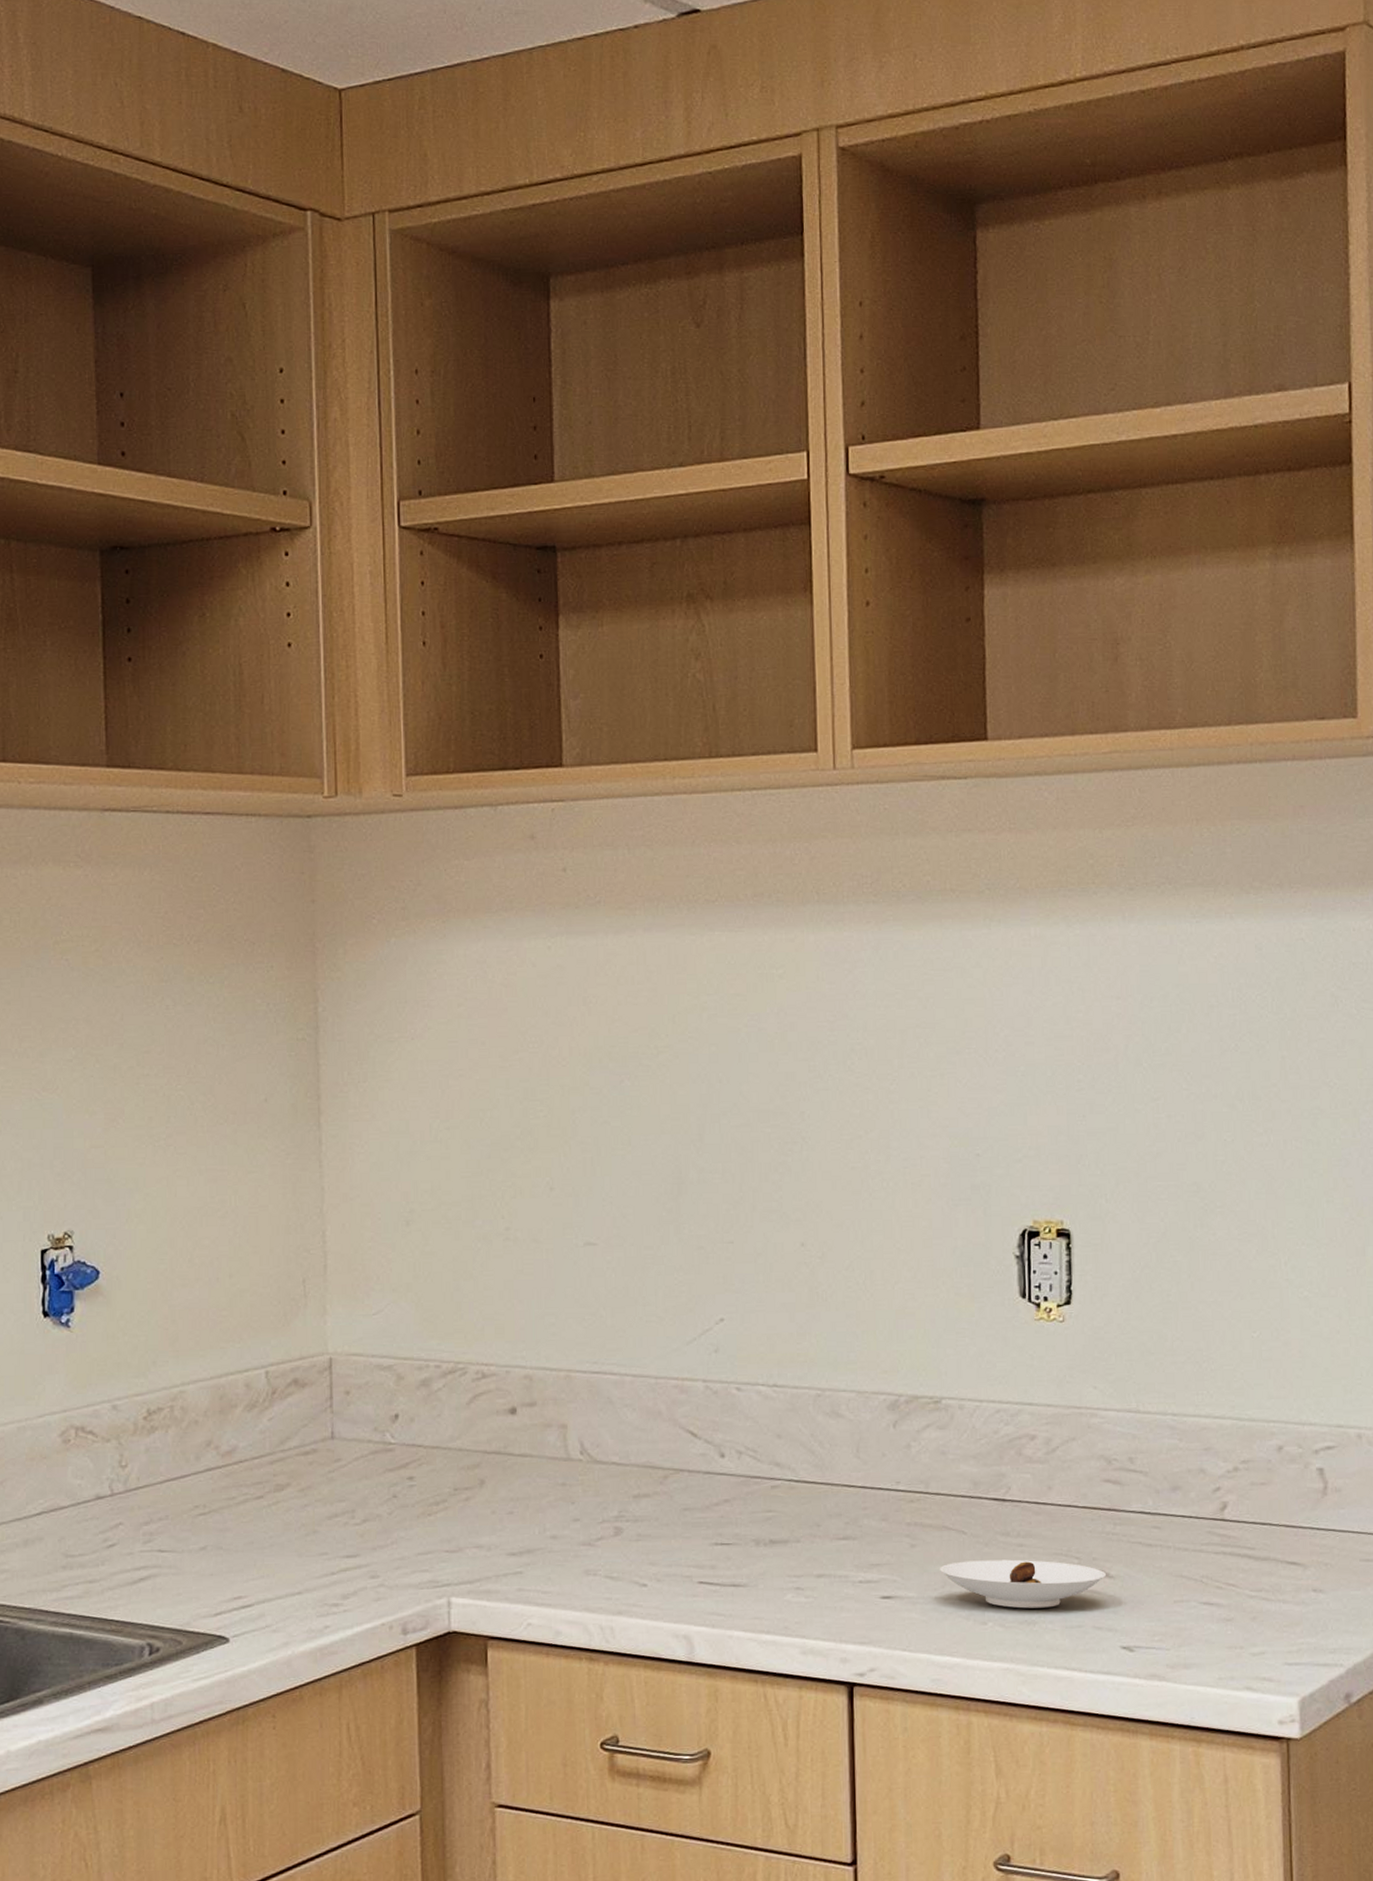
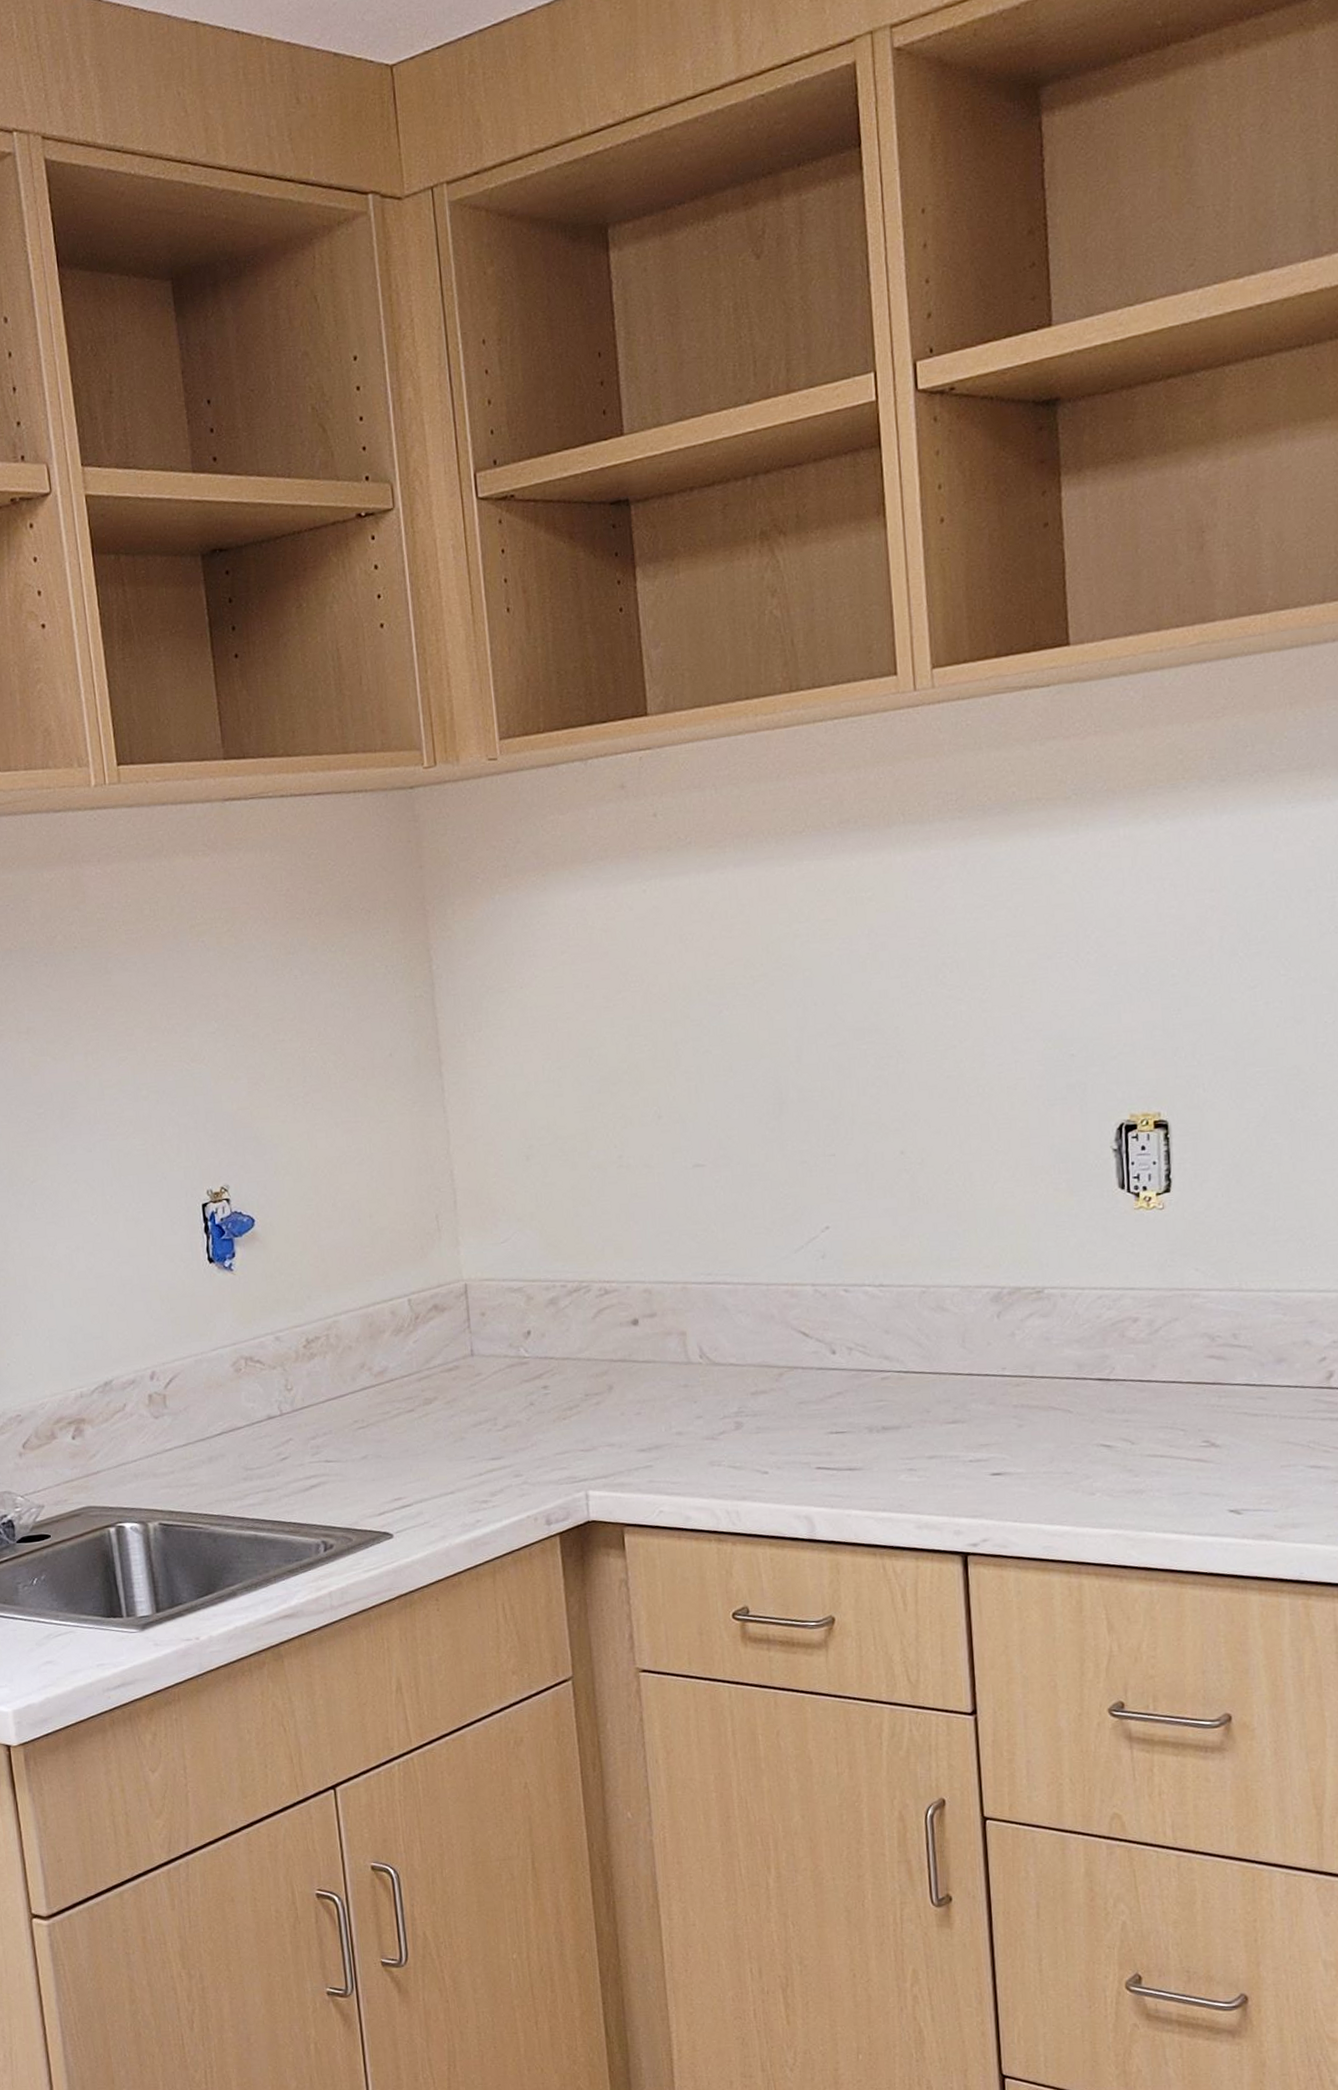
saucer: present [940,1559,1106,1609] -> none [1047,1434,1212,1479]

